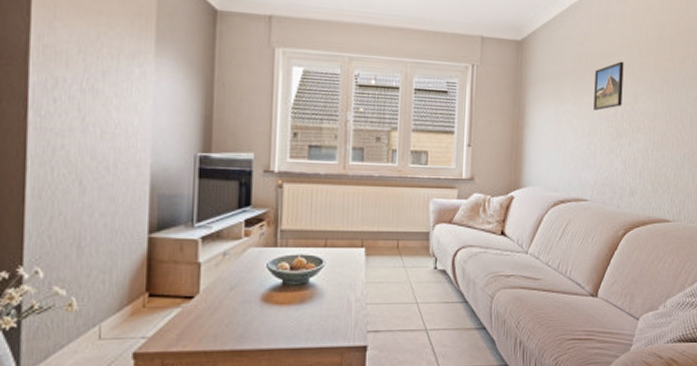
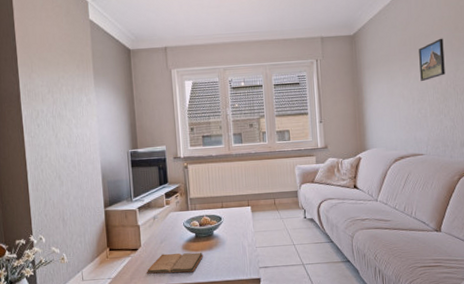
book: none [202,305,291,334] -> present [146,252,204,274]

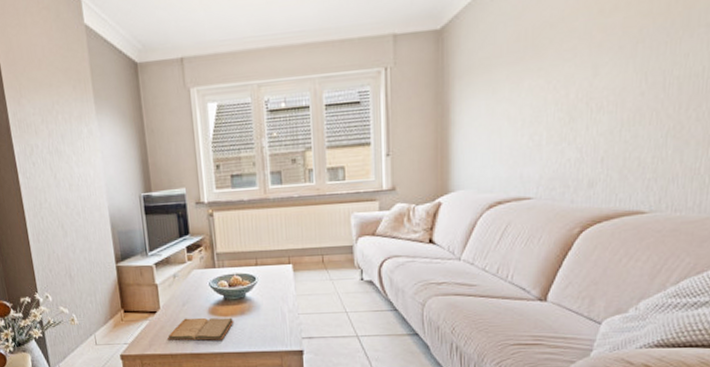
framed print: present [419,38,445,81] -> none [537,27,578,94]

